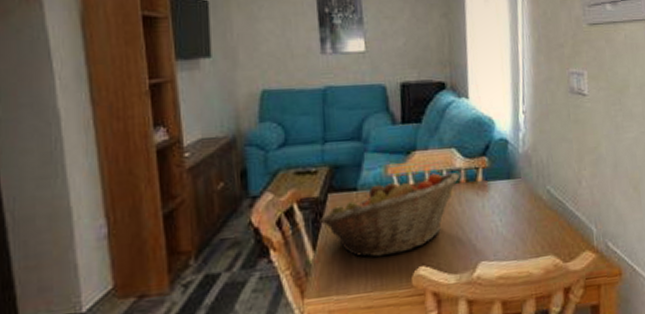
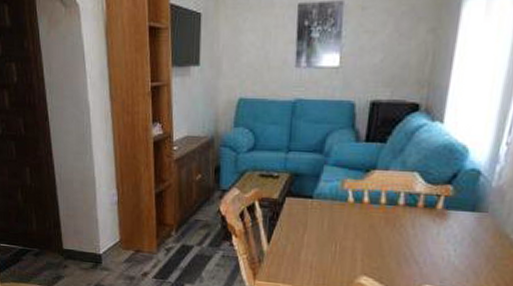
fruit basket: present [319,172,459,257] -> none [276,193,418,261]

